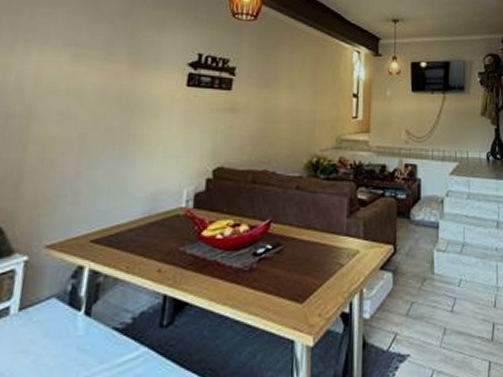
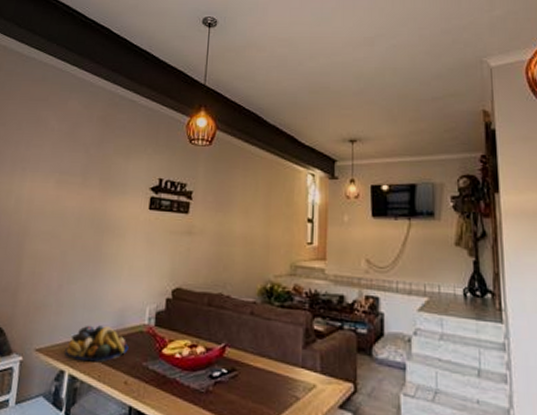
fruit bowl: none [84,213,163,254] -> present [65,325,129,363]

